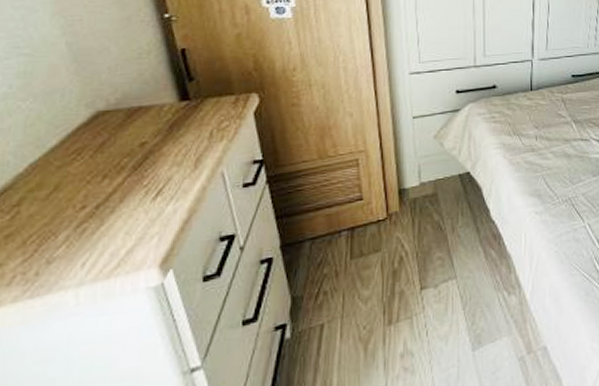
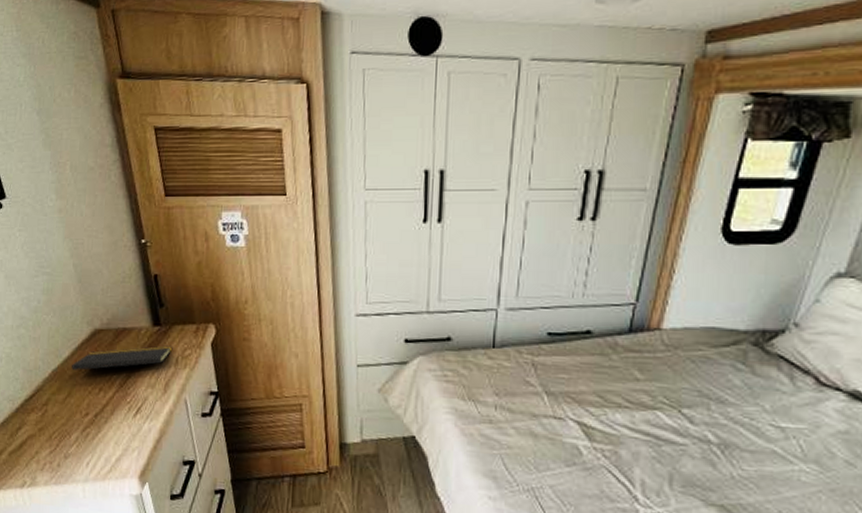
notepad: none [61,119,204,160] -> present [72,345,172,370]

